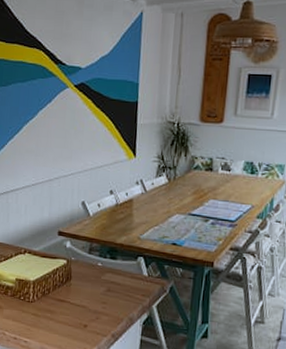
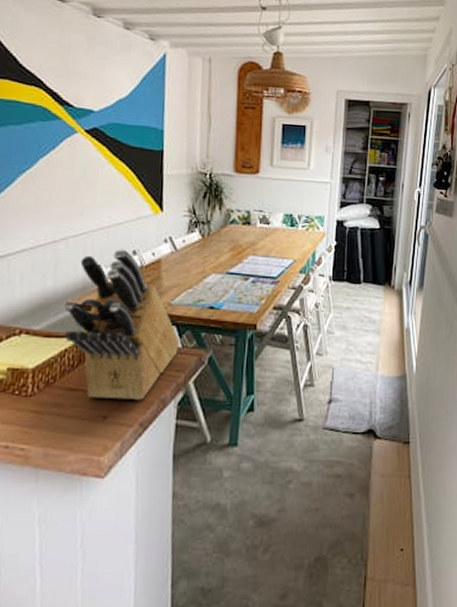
knife block: none [56,188,147,316] -> present [64,249,180,401]

